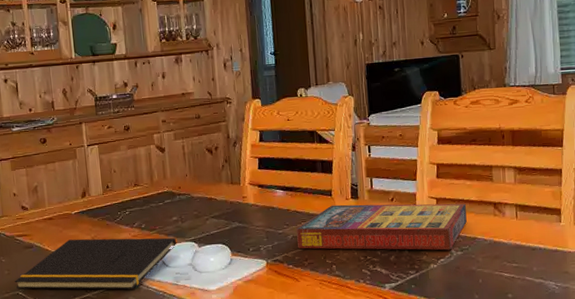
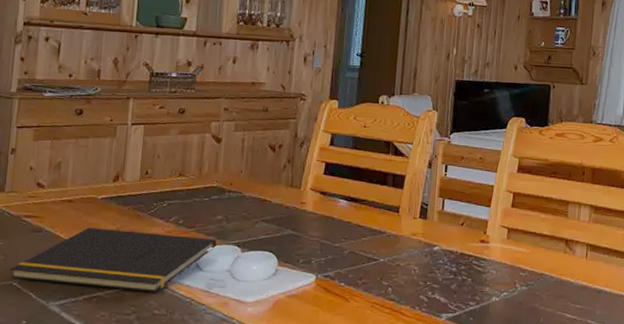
game compilation box: present [295,203,467,250] -> none [353,223,537,284]

